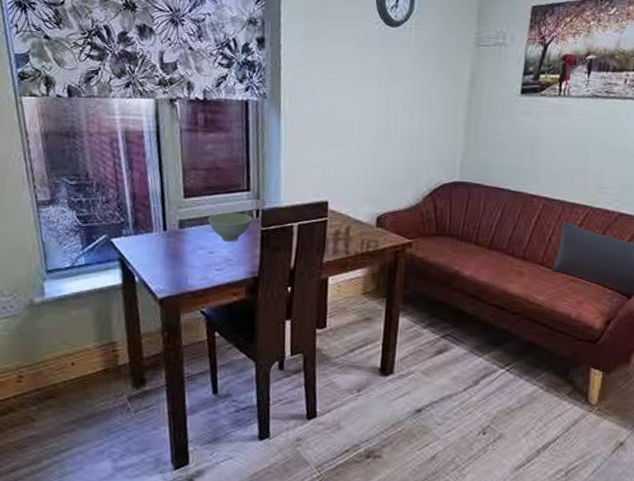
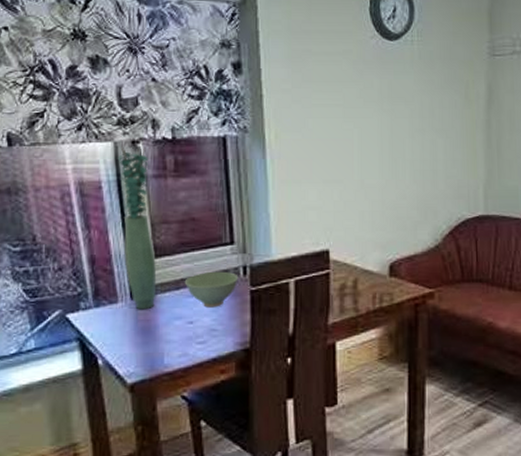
vase: none [158,102,186,240] -> present [118,145,157,310]

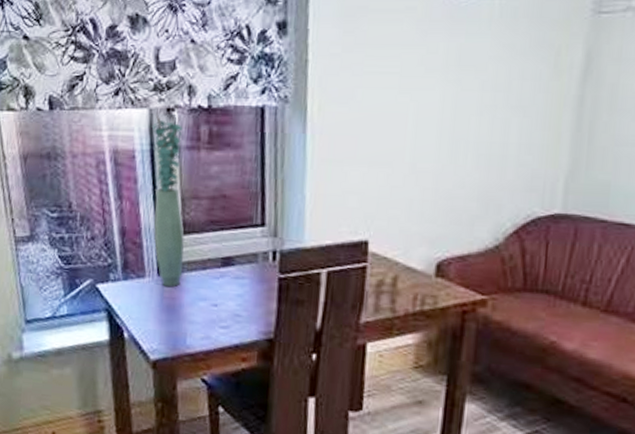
bowl: present [184,271,239,308] -> none [211,253,267,292]

